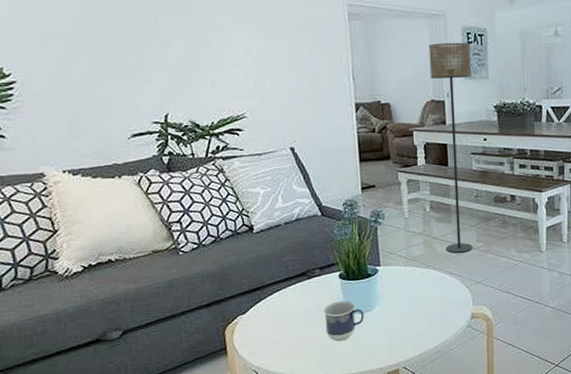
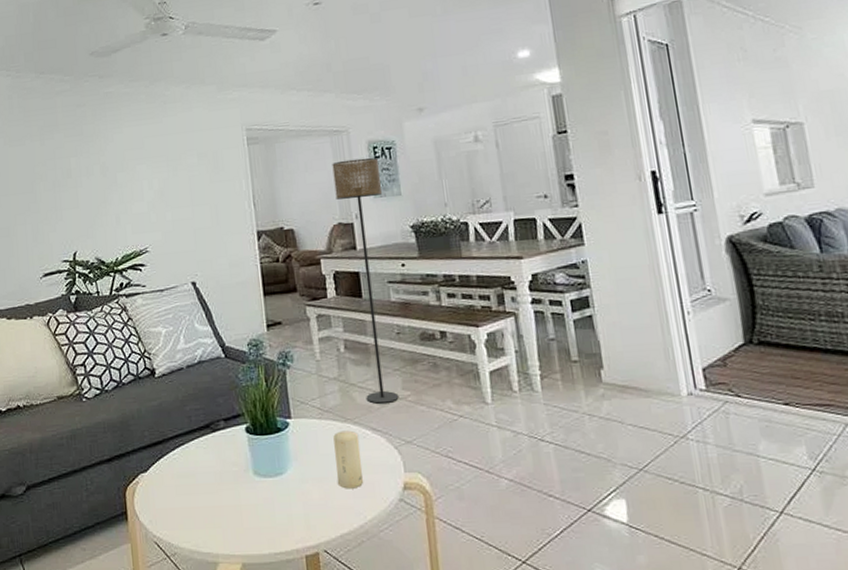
cup: present [324,301,364,342] -> none [230,460,275,512]
candle: none [416,274,439,320] -> present [333,430,363,489]

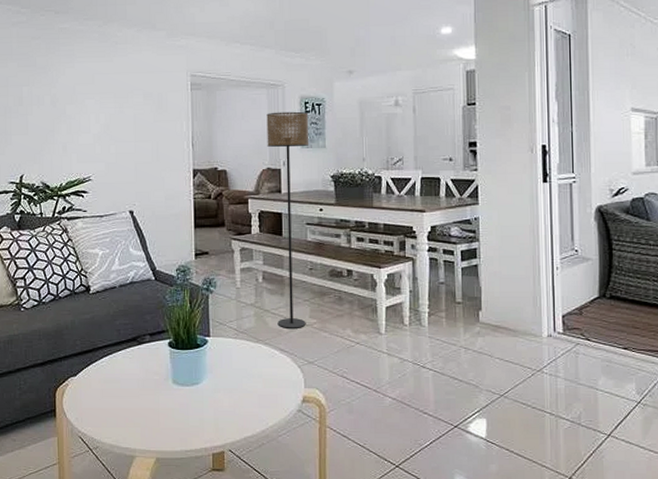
candle: present [333,430,363,489] -> none [245,350,269,399]

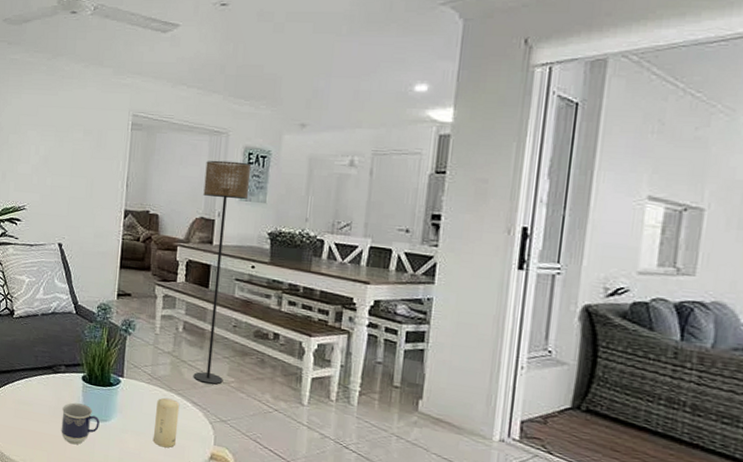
cup: none [152,371,191,414] -> present [61,402,100,445]
candle: none [245,350,269,399] -> present [152,397,180,448]

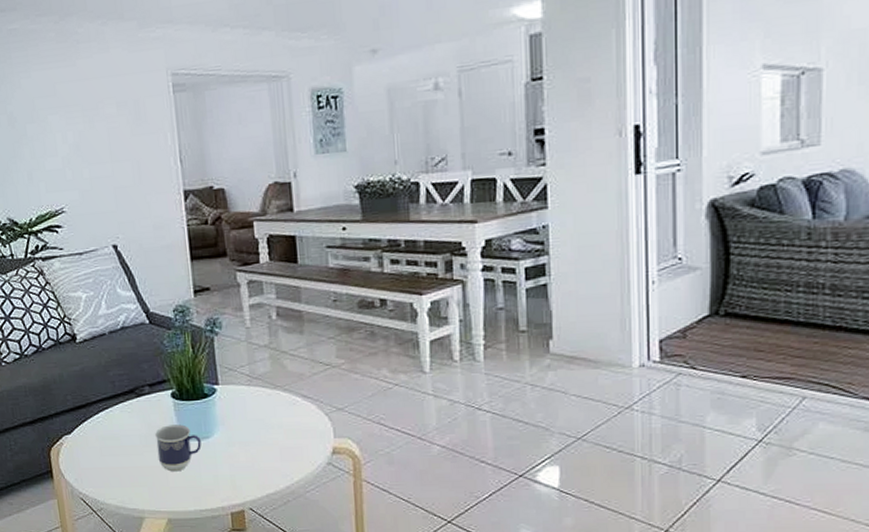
candle: present [152,397,180,448] -> none [262,397,291,453]
floor lamp: present [193,160,252,385] -> none [269,108,332,371]

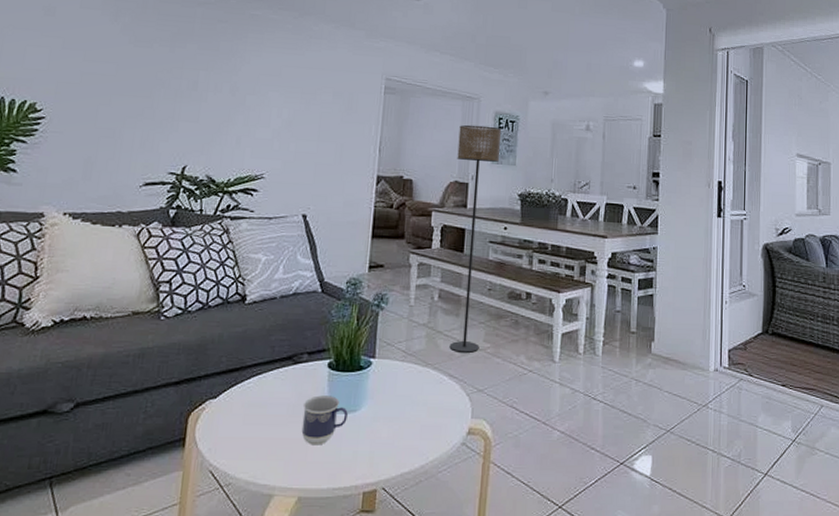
floor lamp: none [269,108,332,371] -> present [449,124,502,353]

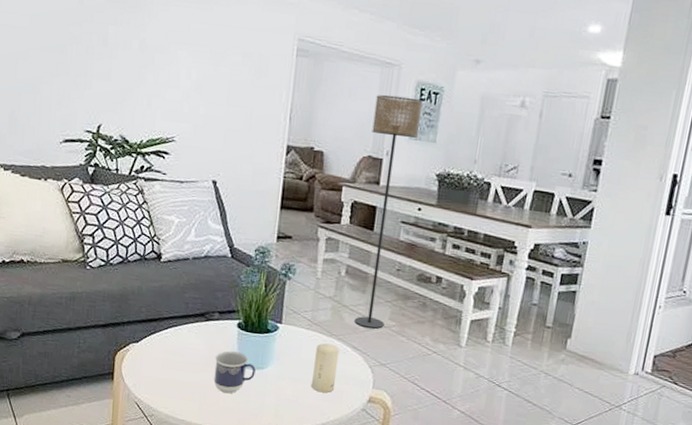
candle: none [407,374,436,430] -> present [311,343,340,393]

